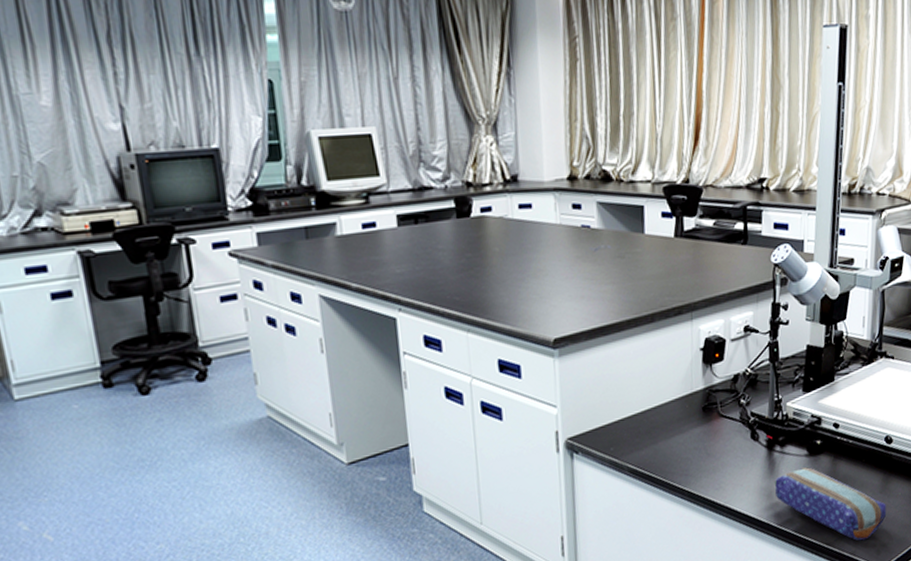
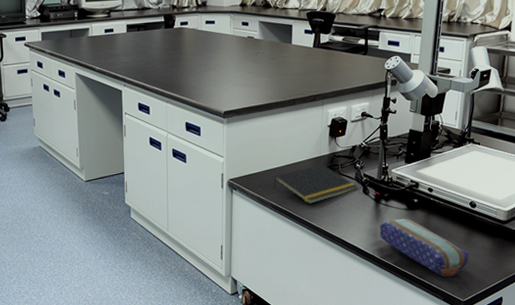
notepad: none [630,403,744,463] -> present [273,164,358,205]

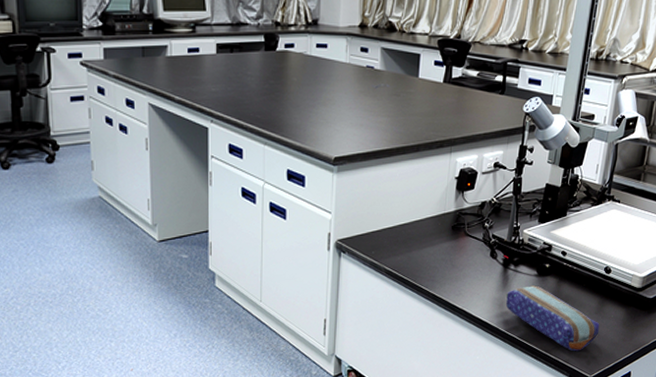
notepad: present [273,164,358,205] -> none [388,222,485,270]

